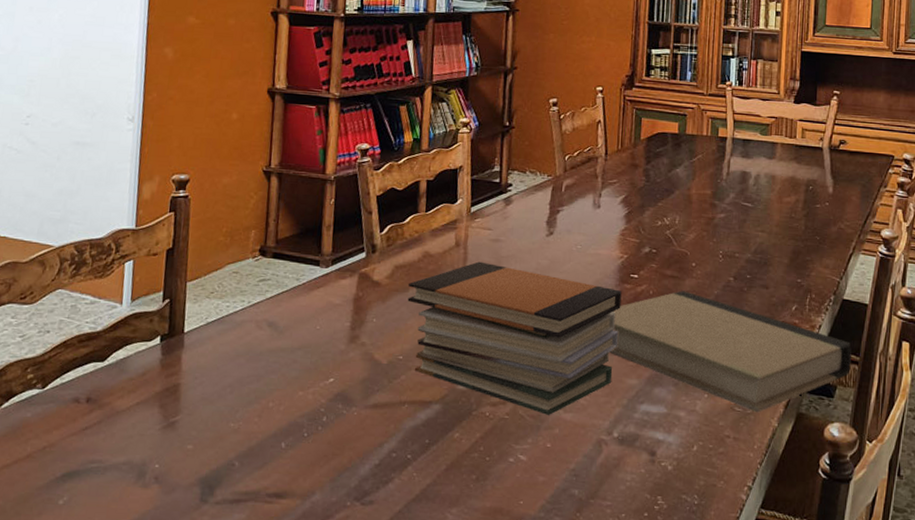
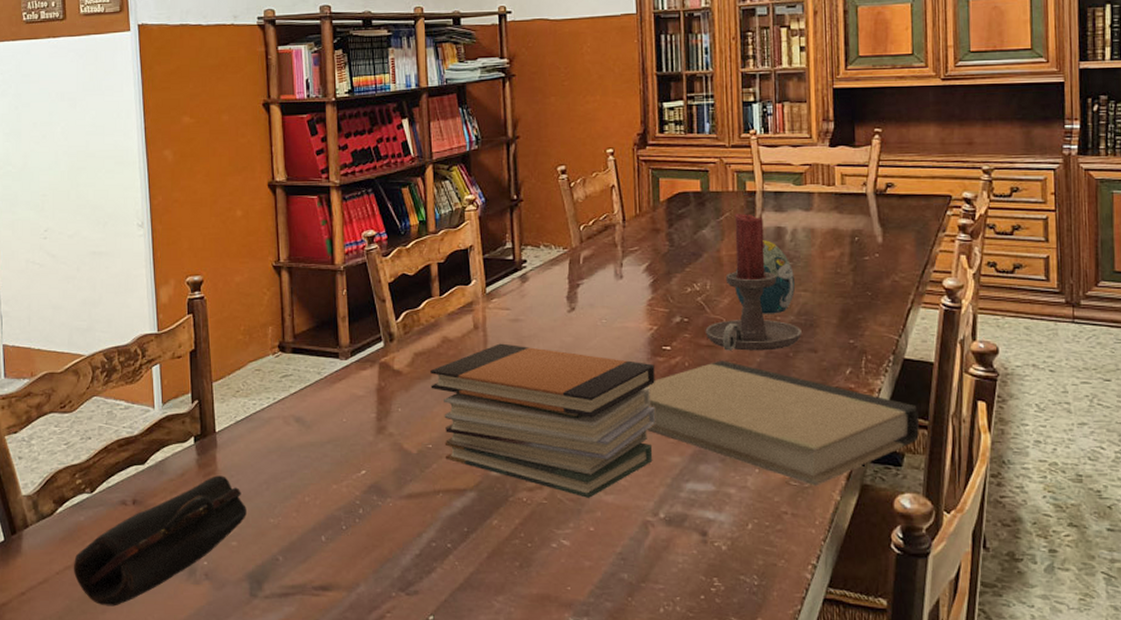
pencil case: none [11,376,207,509] -> present [73,475,246,607]
candle holder: none [670,156,756,285] -> present [705,214,802,351]
decorative egg: none [701,182,755,251] -> present [735,240,796,314]

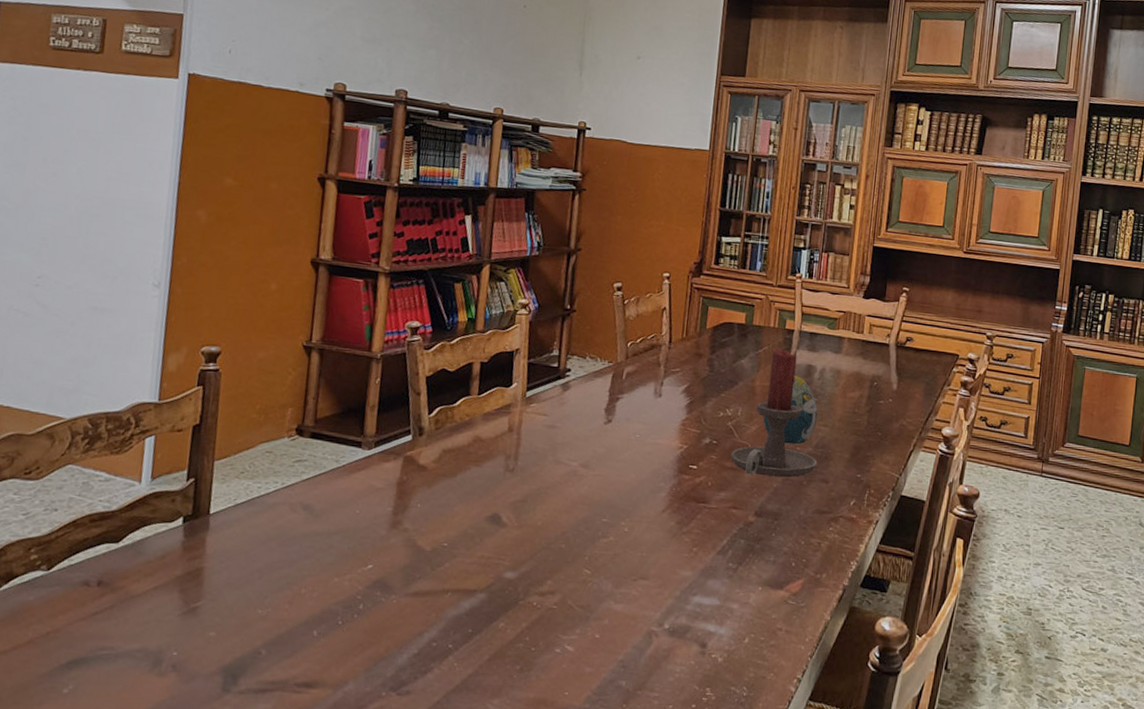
pencil case: present [73,475,246,607] -> none [10,560,233,698]
book stack: present [430,343,656,498] -> none [455,447,680,606]
book: present [647,360,919,486] -> none [664,483,907,606]

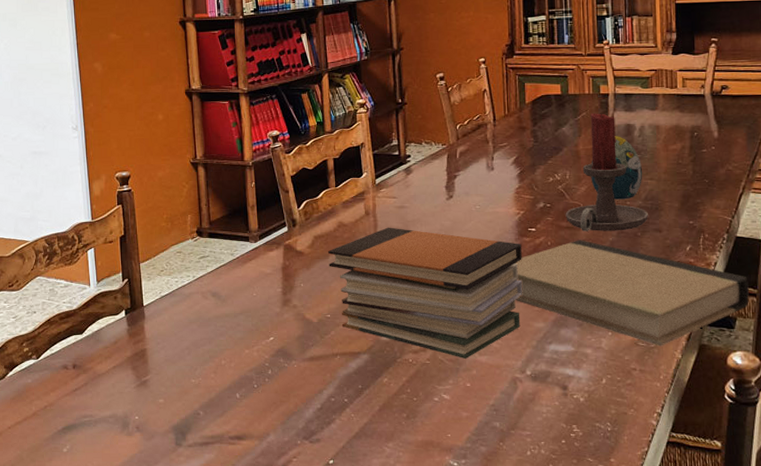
book stack: none [455,447,680,606] -> present [328,227,523,358]
book: none [664,483,907,606] -> present [515,240,749,346]

